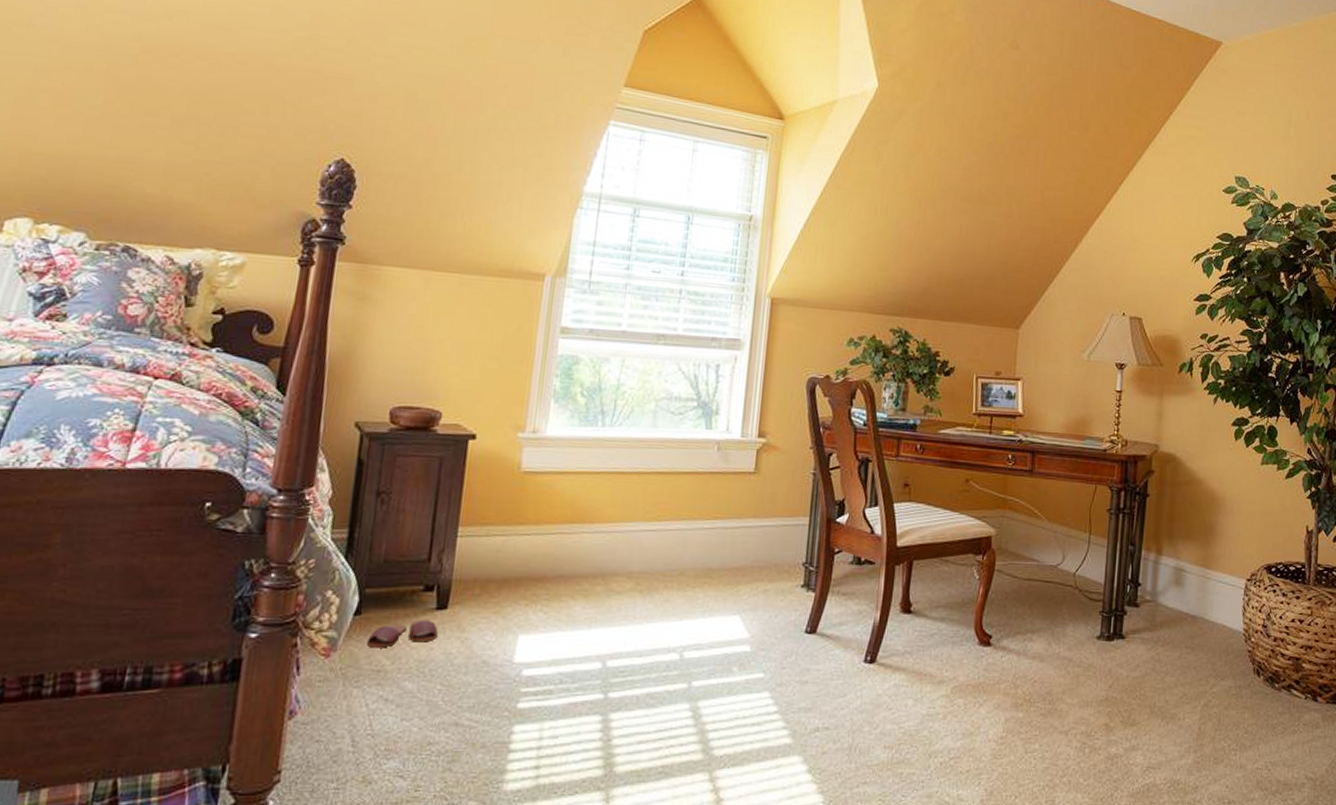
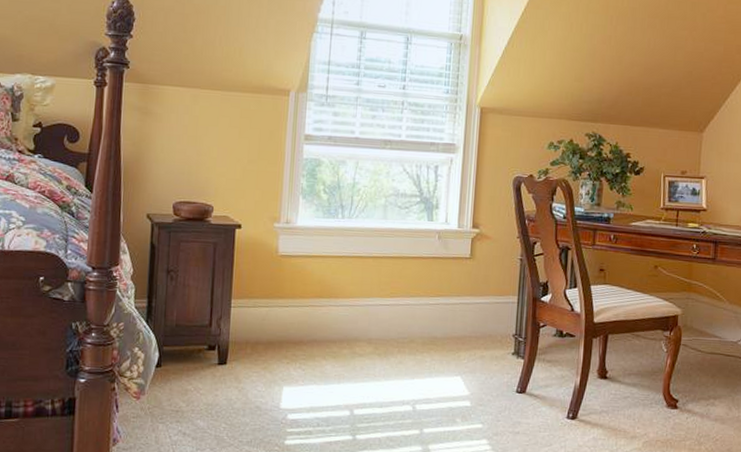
slippers: present [367,619,438,648] -> none [167,371,220,394]

